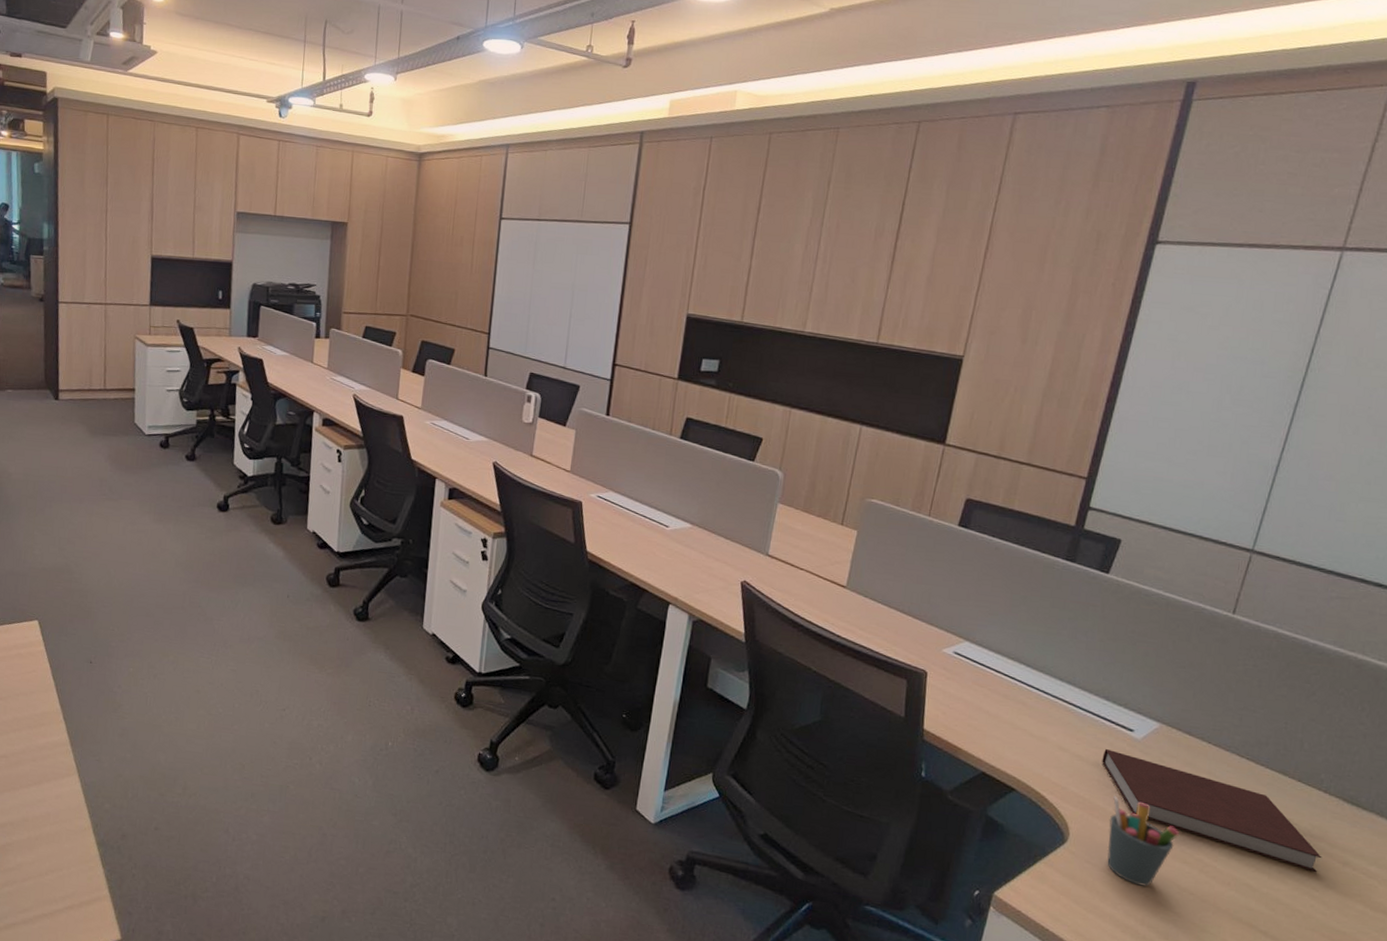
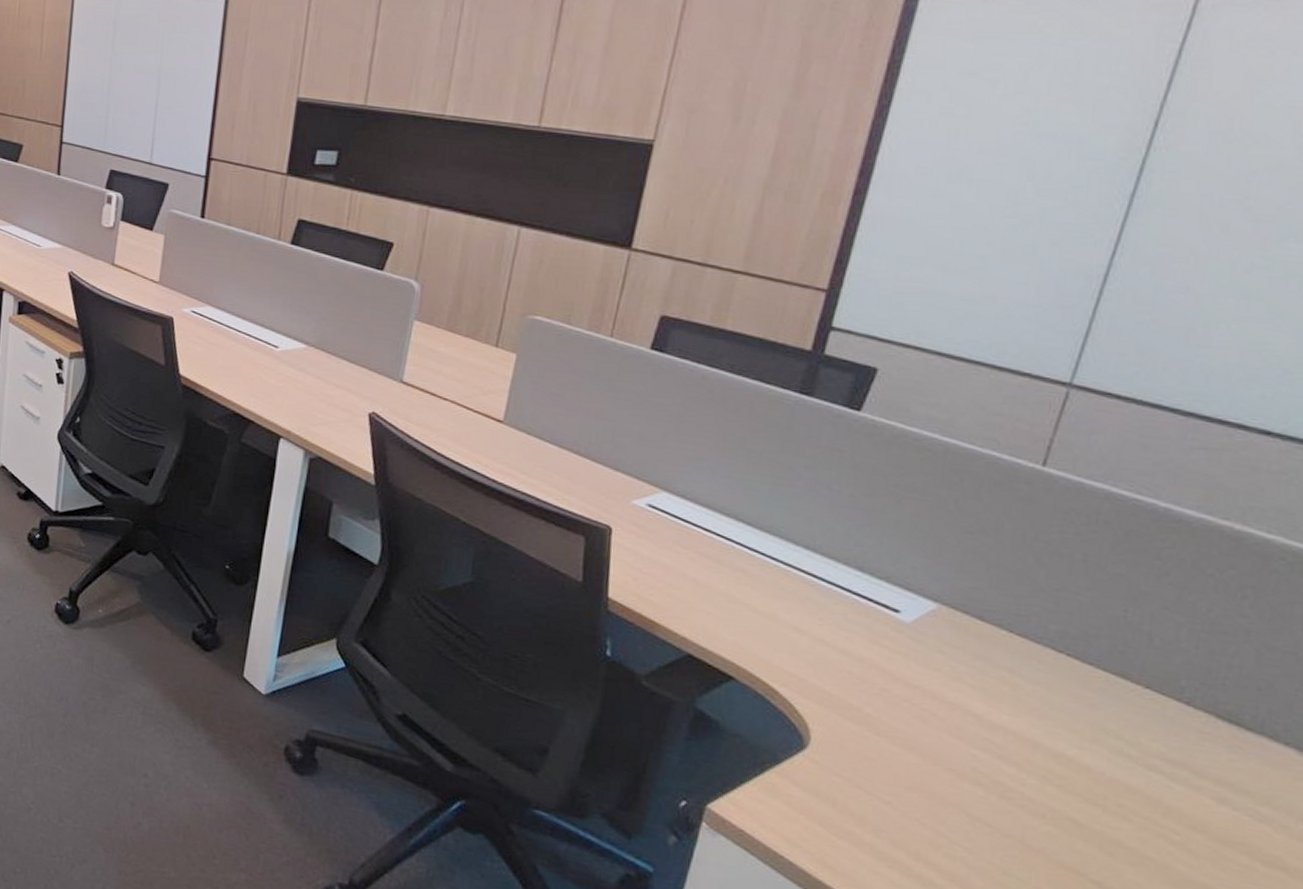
notebook: present [1102,748,1322,873] -> none [855,632,1185,810]
pen holder: present [1107,796,1179,887] -> none [864,693,968,812]

